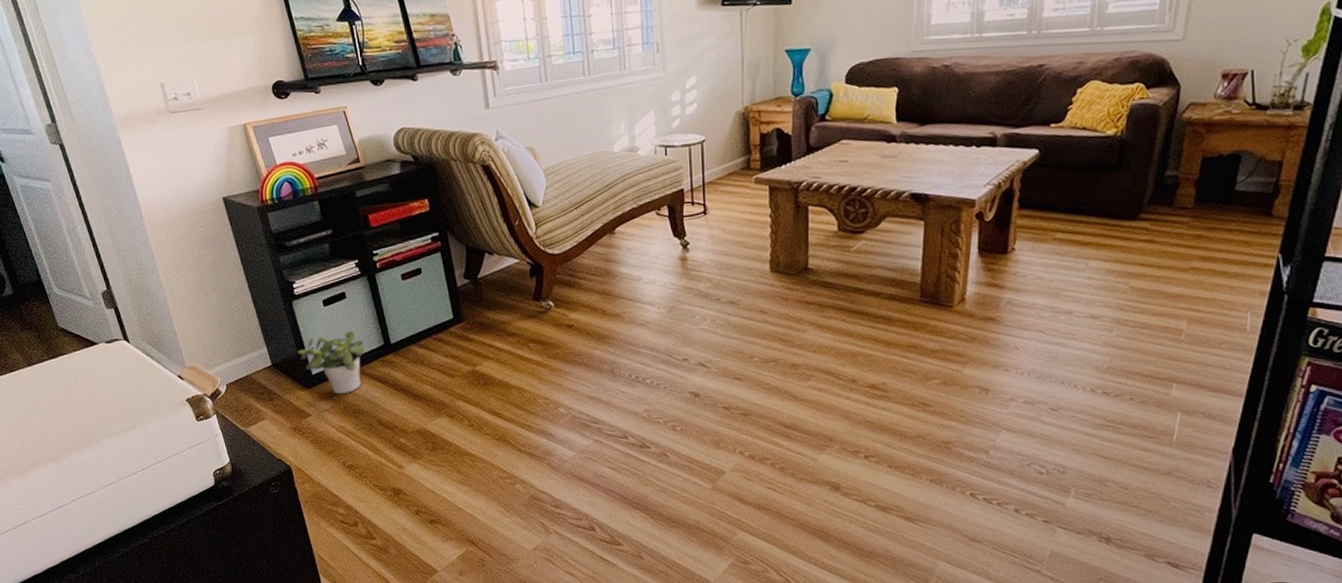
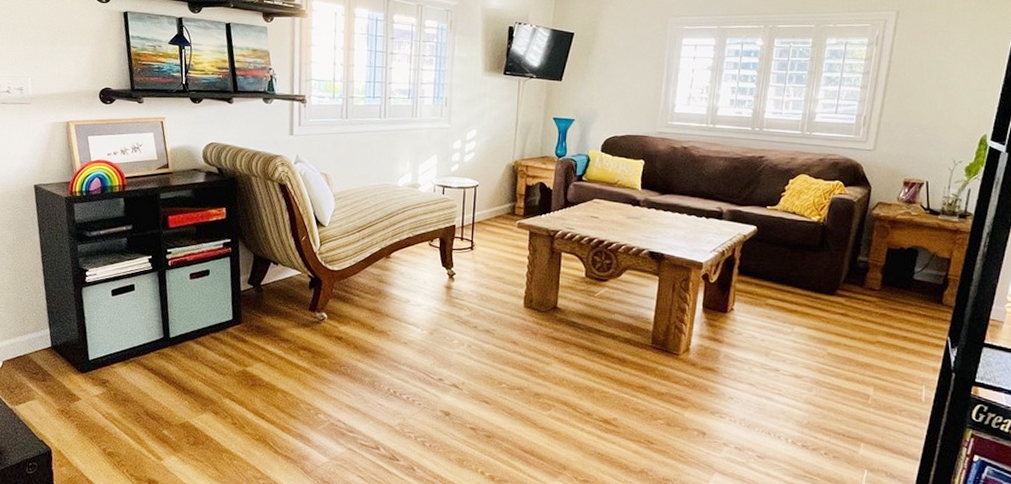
potted plant: present [297,330,367,395] -> none [79,321,146,382]

